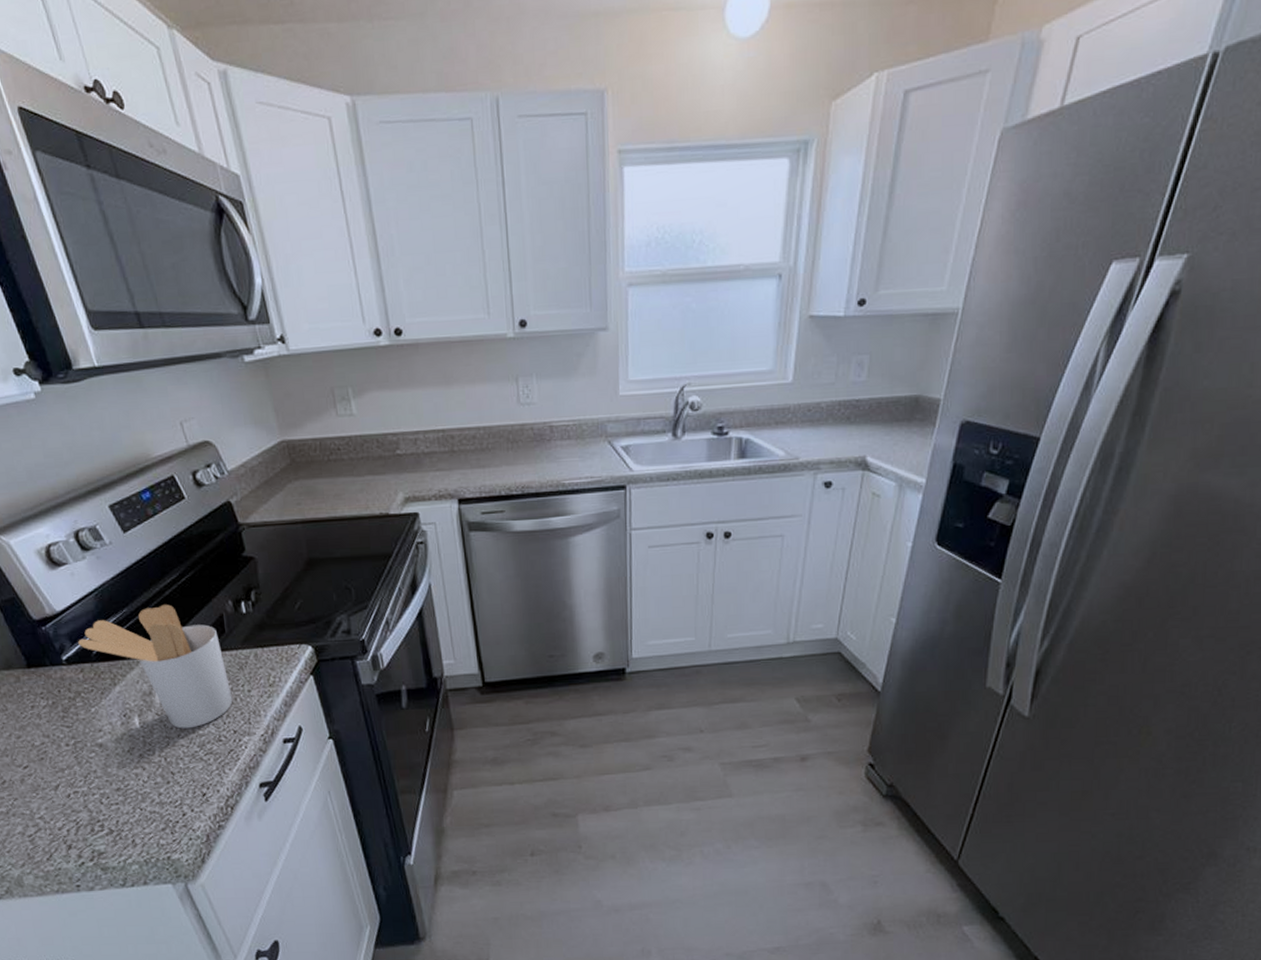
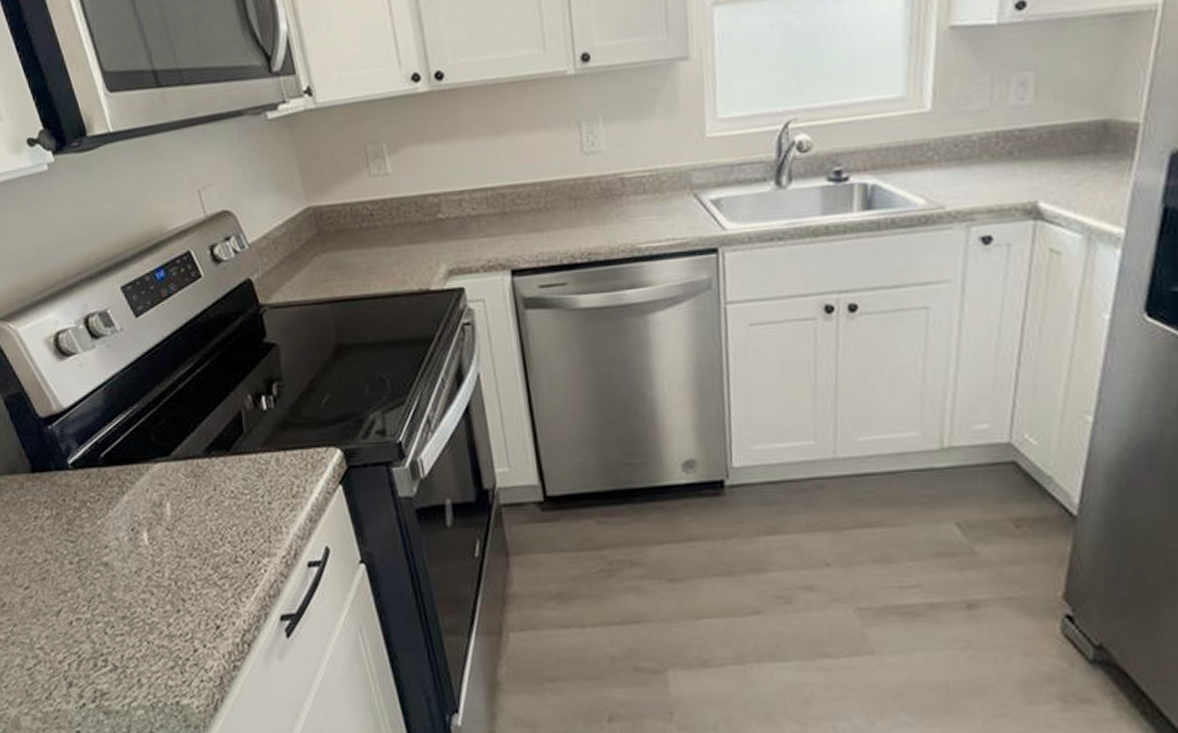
utensil holder: present [78,604,233,729] -> none [85,400,251,547]

